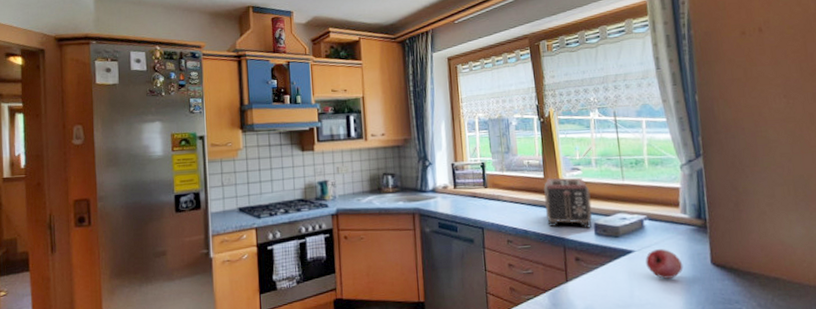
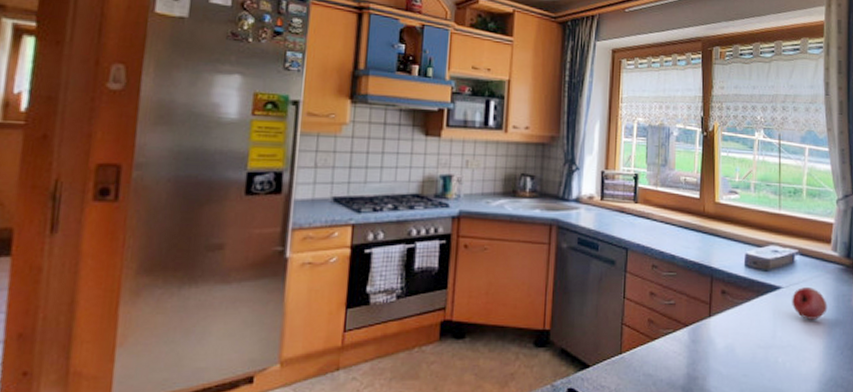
toaster: present [544,177,593,228] -> none [696,199,745,258]

